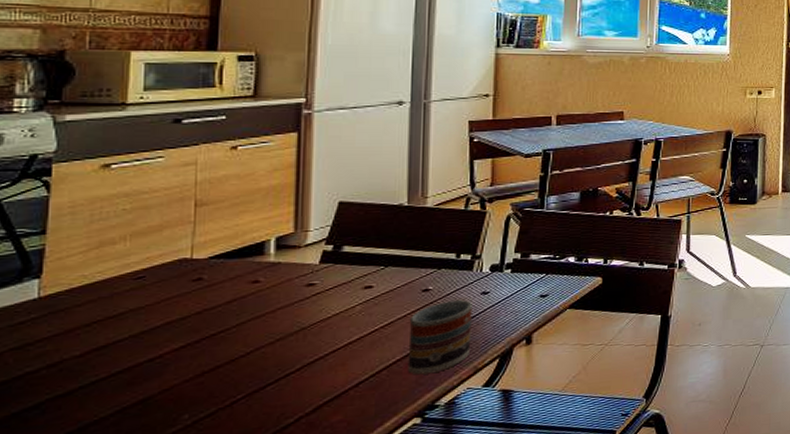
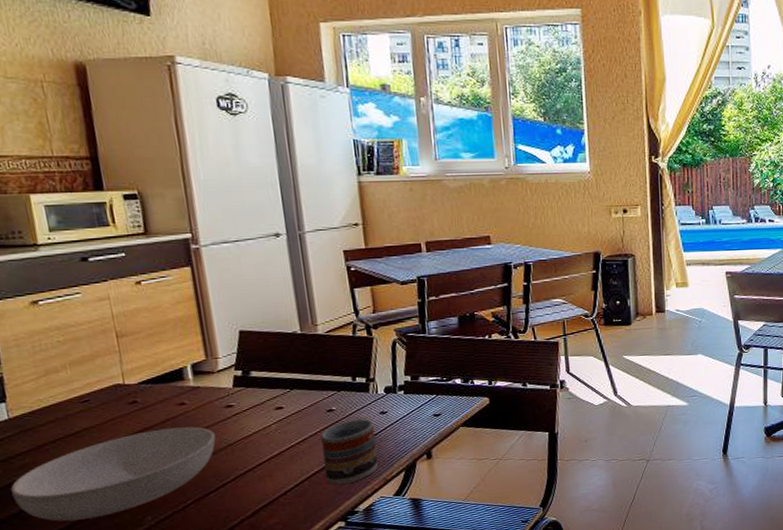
serving bowl: none [18,308,287,422] -> present [11,427,216,521]

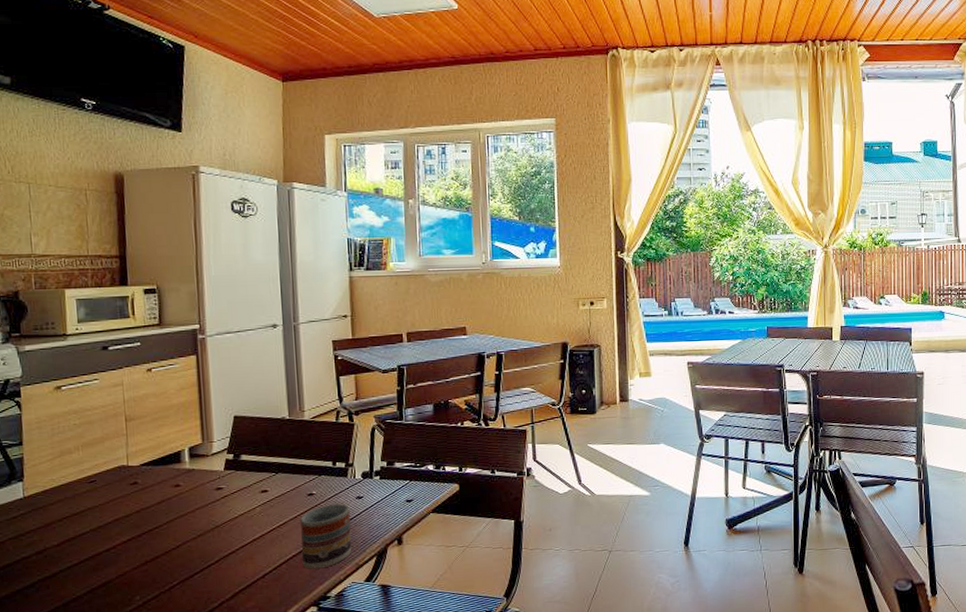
serving bowl: present [11,427,216,521] -> none [18,508,204,599]

